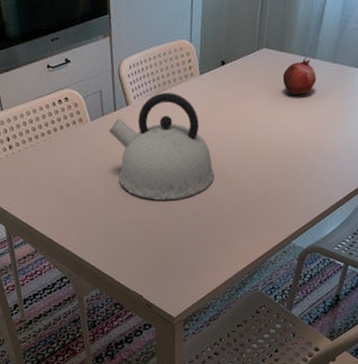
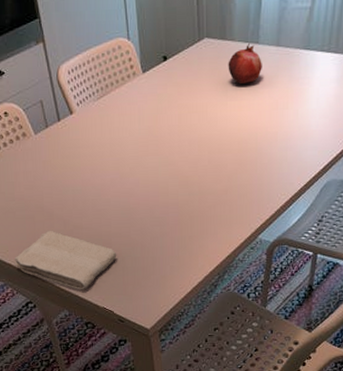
washcloth: none [54,212,153,272] -> present [14,231,117,290]
kettle: present [109,92,215,201] -> none [55,95,171,211]

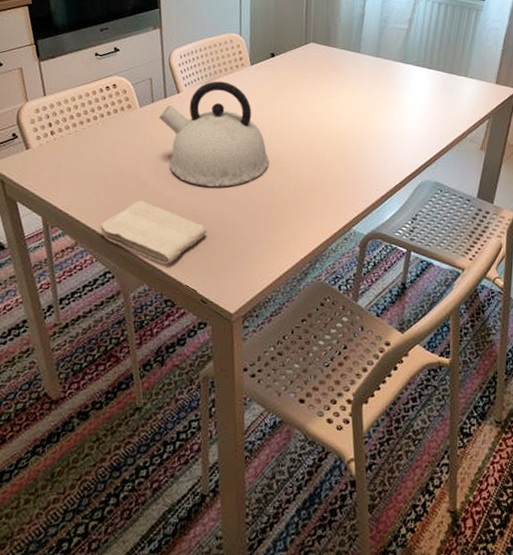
kettle: none [55,95,171,211] -> present [159,81,269,188]
fruit: present [228,43,262,84] -> none [330,51,363,86]

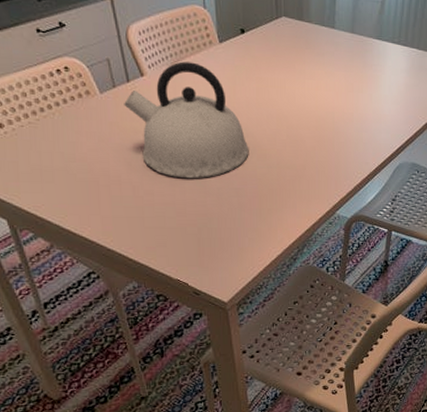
washcloth: present [98,200,207,265] -> none [74,197,192,261]

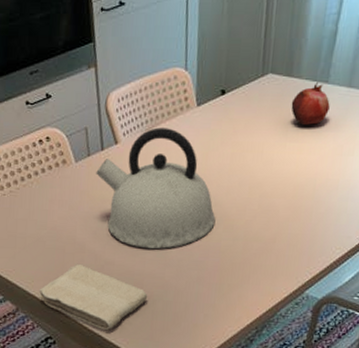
washcloth: none [74,197,192,261] -> present [38,264,148,331]
fruit: none [305,26,338,65] -> present [291,81,330,125]

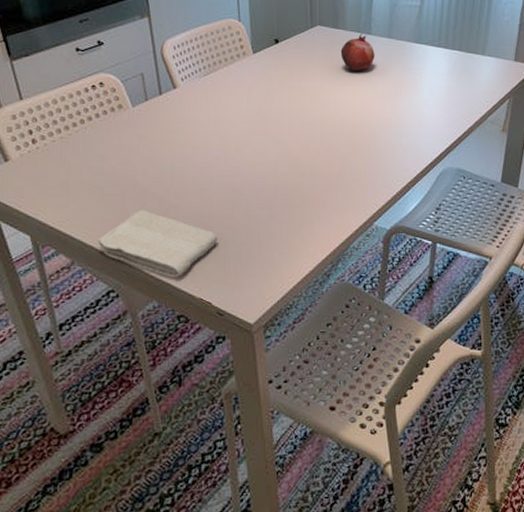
kettle: present [96,127,216,249] -> none [155,73,281,190]

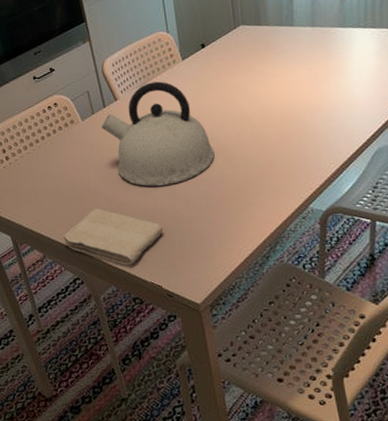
kettle: none [155,73,281,190] -> present [101,81,215,187]
fruit: present [340,33,375,70] -> none [264,26,299,63]

